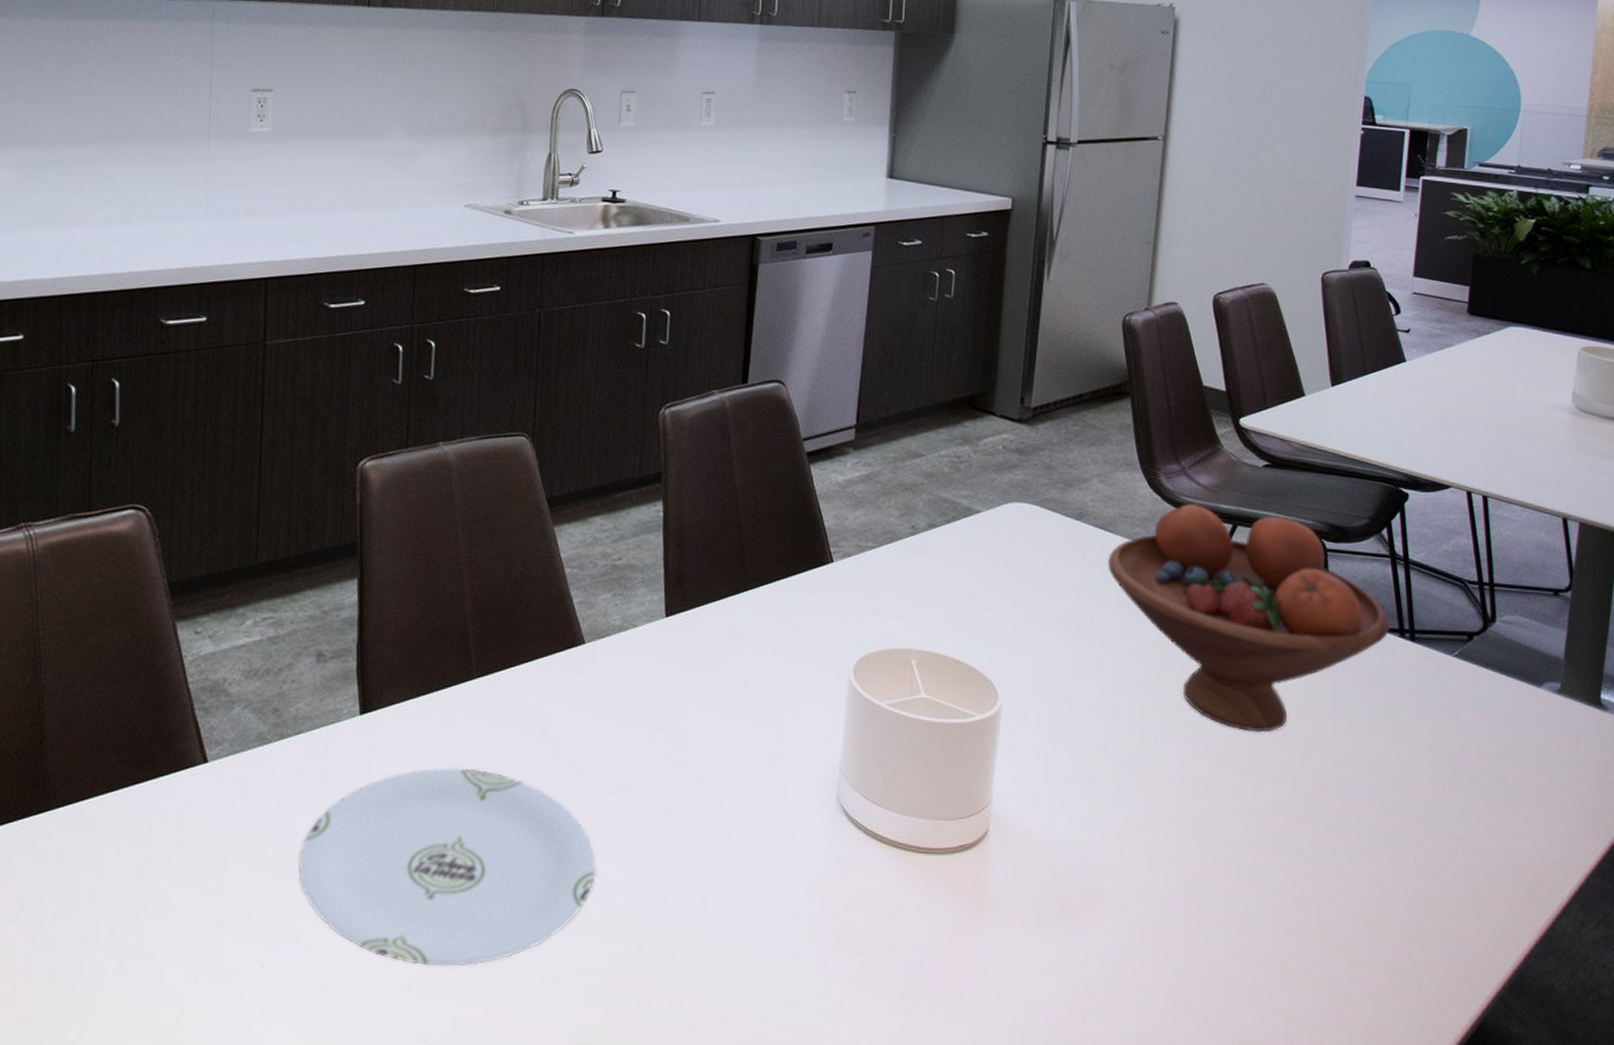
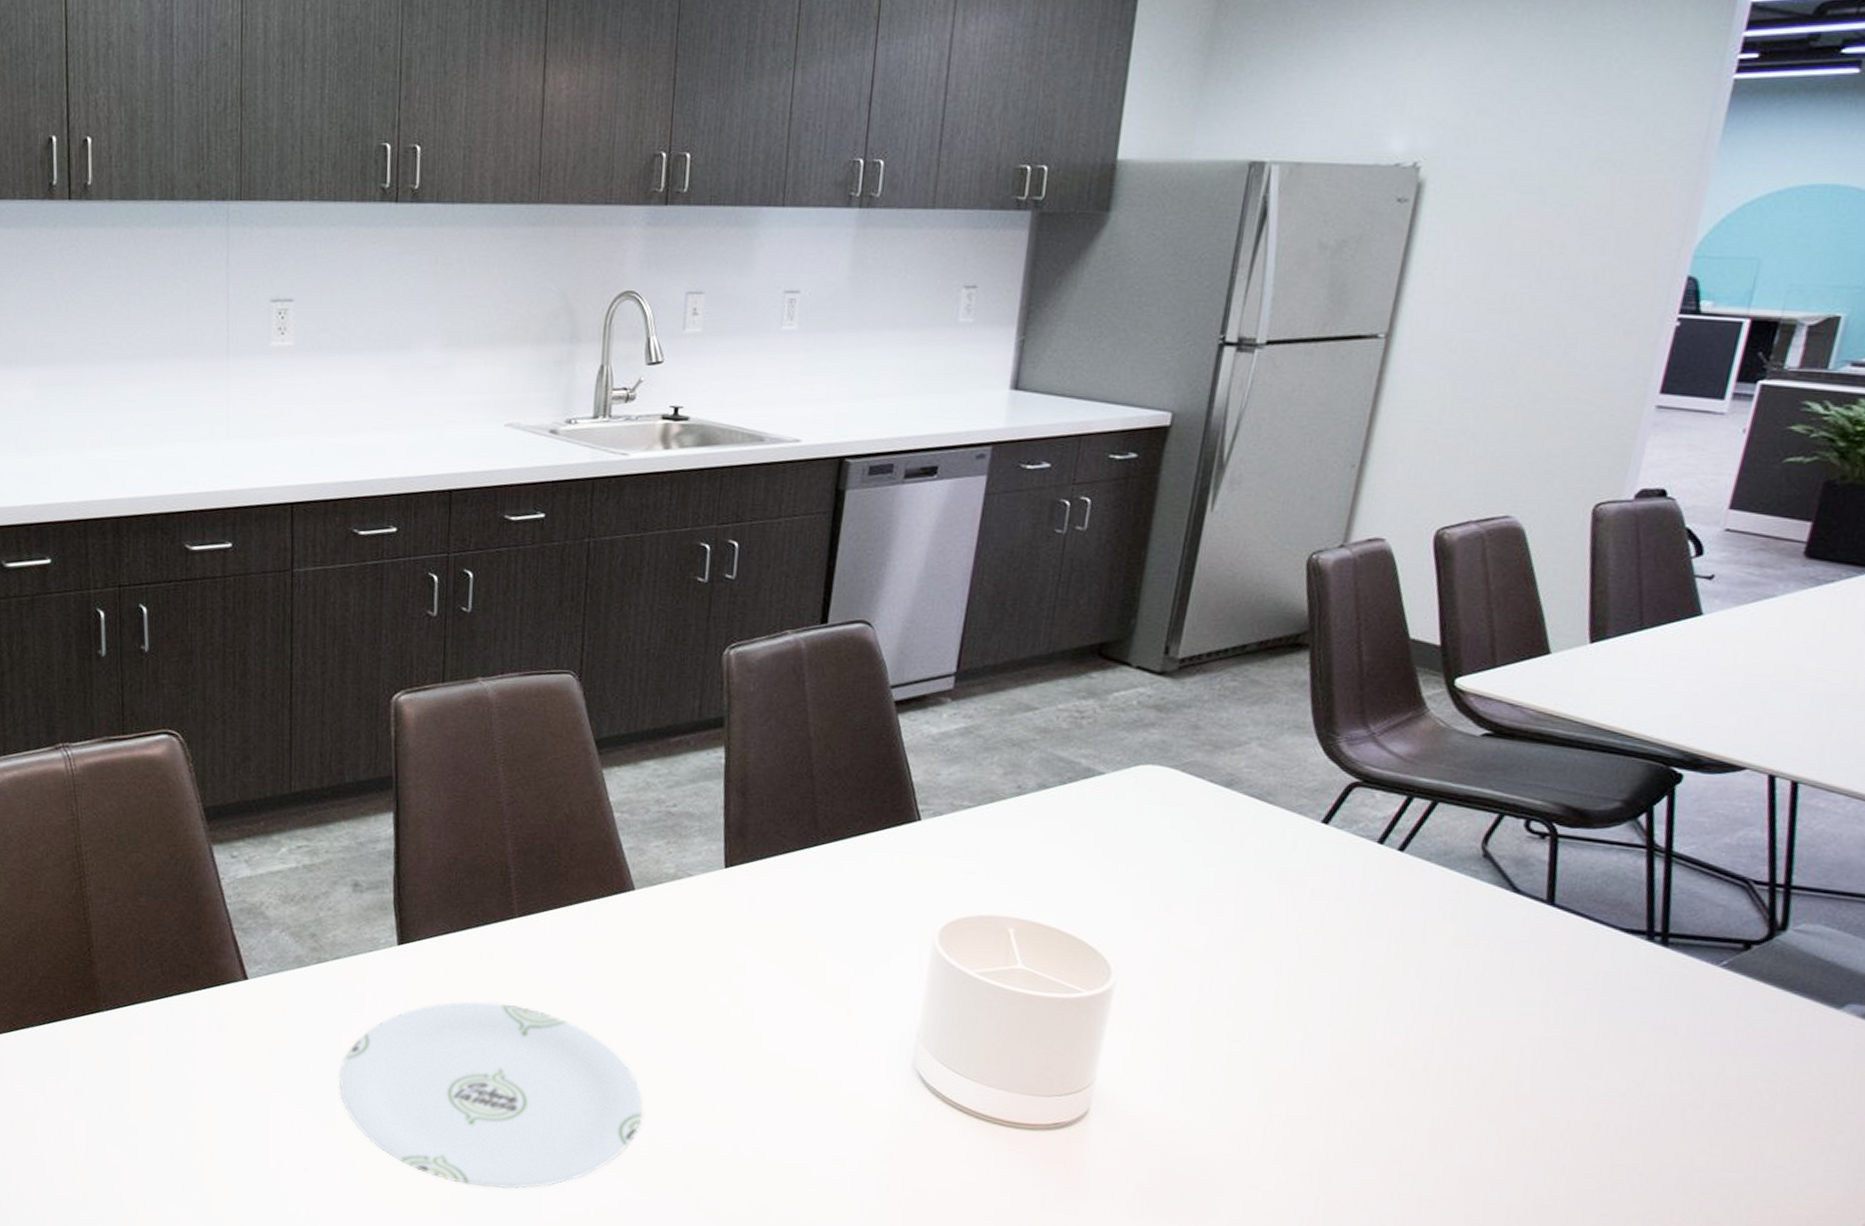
fruit bowl: present [1107,503,1391,733] -> none [1261,775,1636,1035]

